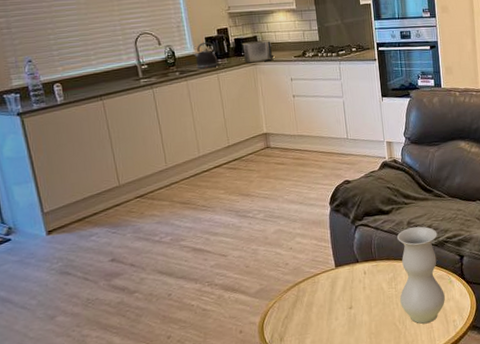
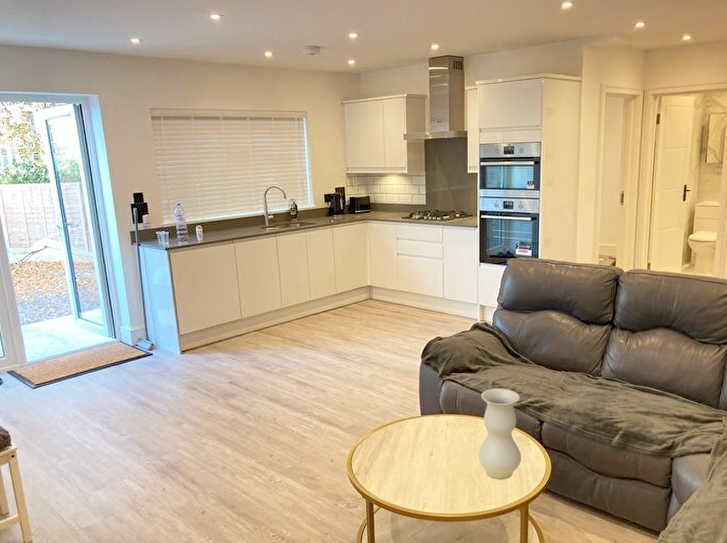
kettle: present [194,41,220,70] -> none [313,198,335,223]
toaster: present [241,40,275,63] -> none [355,200,384,221]

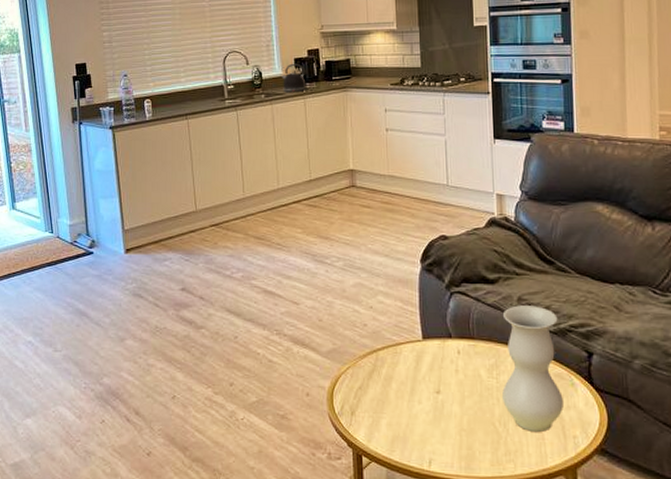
kettle: none [313,198,335,223] -> present [281,63,308,93]

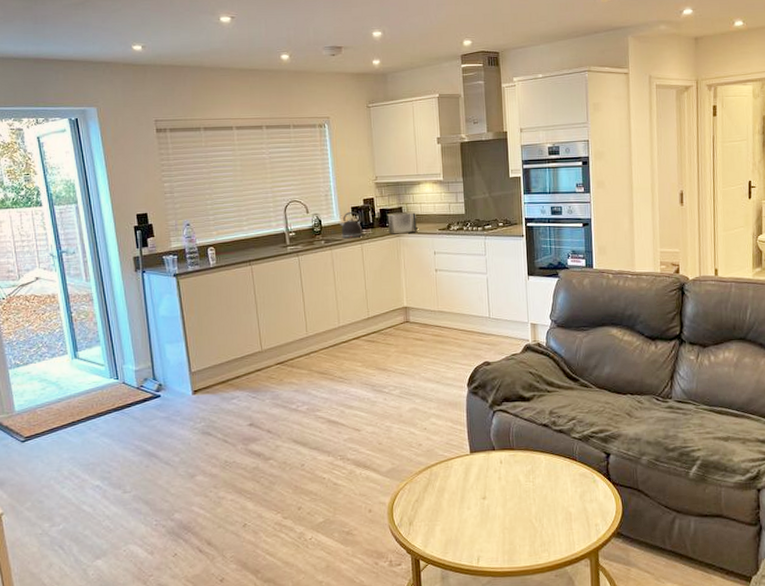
toaster: none [332,64,368,89] -> present [386,211,419,235]
vase: present [501,305,563,433] -> none [537,417,587,525]

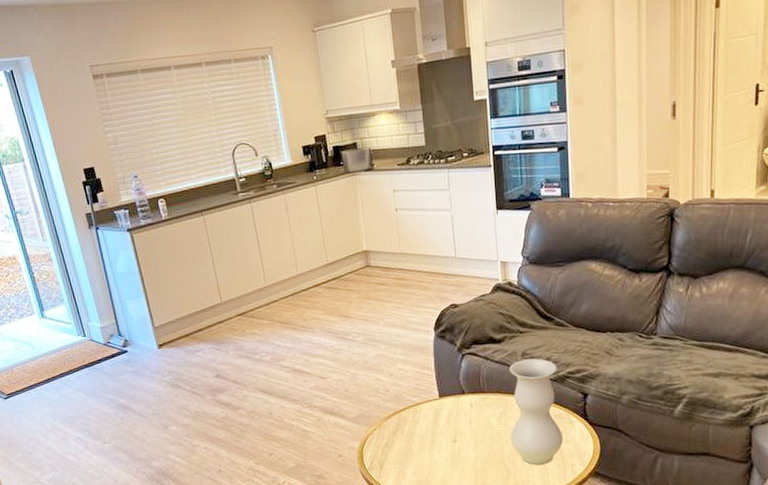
kettle: present [340,211,364,239] -> none [291,151,318,182]
vase: none [537,417,587,525] -> present [508,358,563,465]

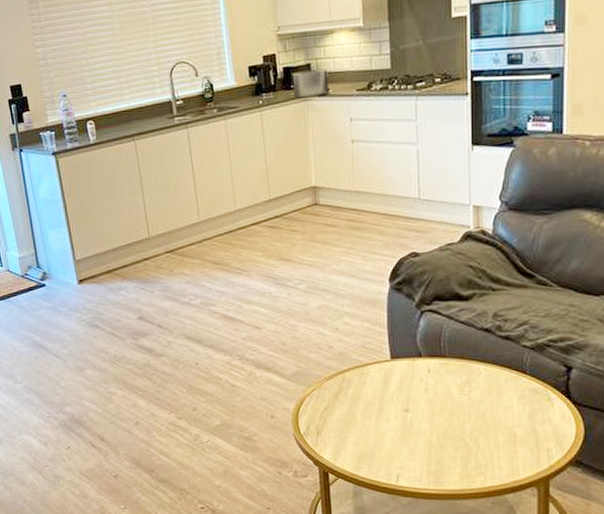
vase: present [508,358,563,465] -> none [473,321,538,447]

